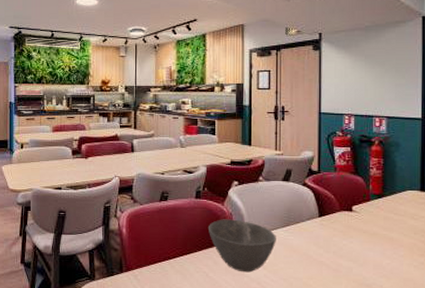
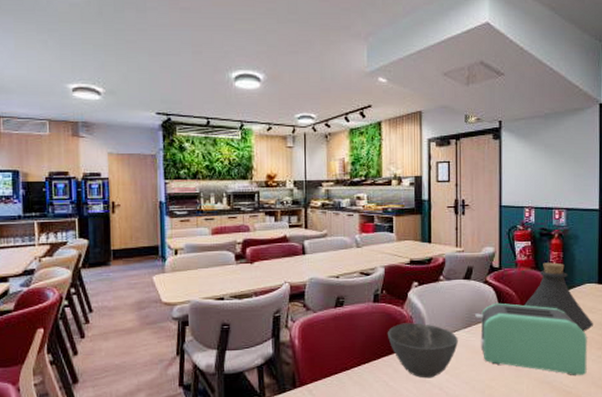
toaster: none [294,204,409,281] -> present [475,302,587,376]
bottle: none [342,168,415,238] -> present [523,262,593,332]

